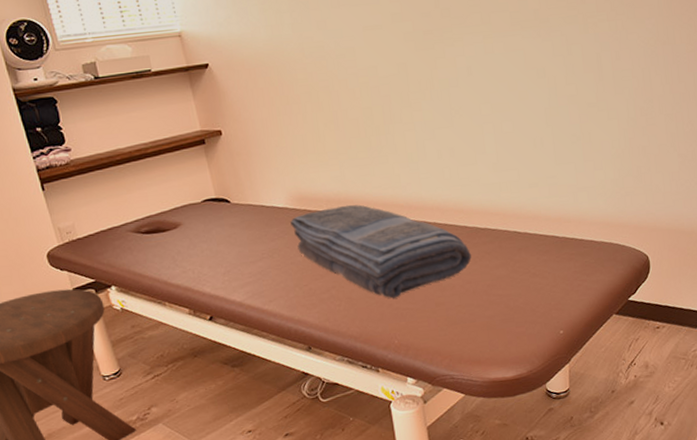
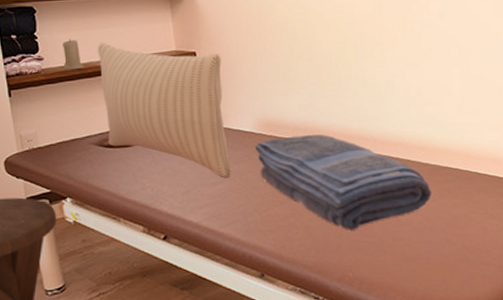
candle: none [88,127,112,159] -> present [63,39,84,70]
pillow: none [122,127,269,256] -> present [97,42,231,179]

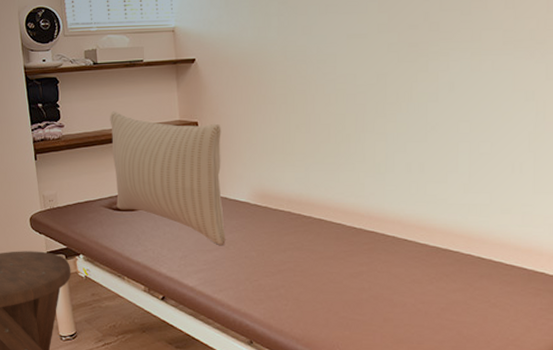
candle: present [63,39,84,70] -> none [80,108,98,137]
towel: present [255,134,431,230] -> none [250,207,428,307]

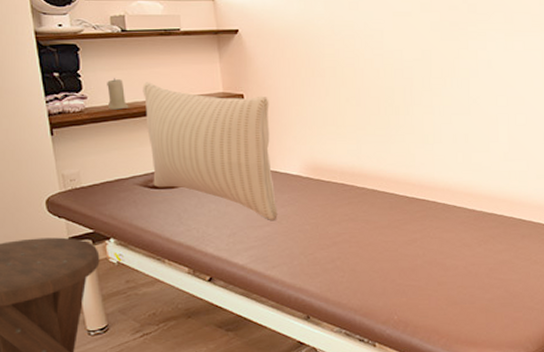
candle: none [80,108,98,137] -> present [107,78,129,110]

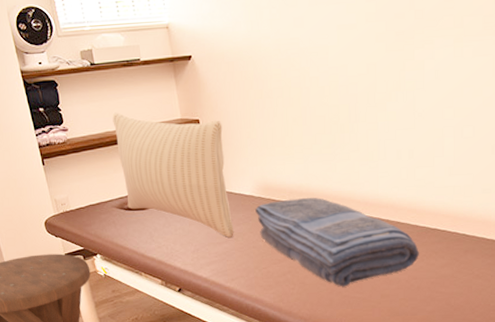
candle: present [107,78,129,110] -> none [83,110,103,140]
towel: none [303,178,476,274] -> present [255,197,419,287]

